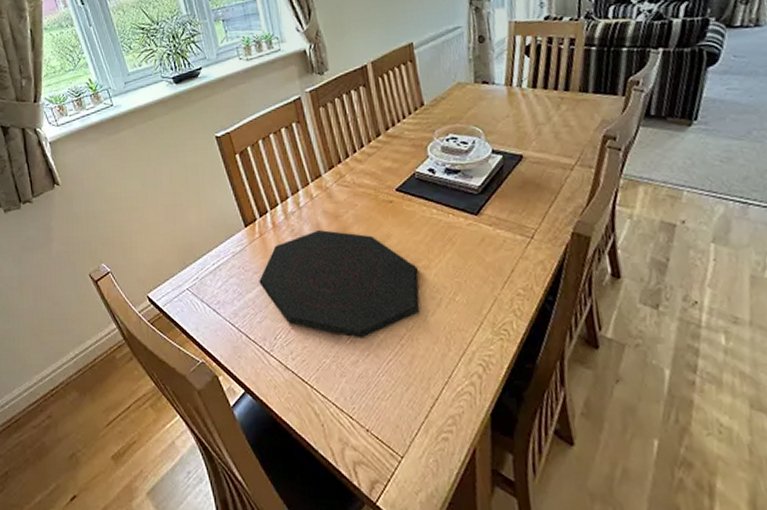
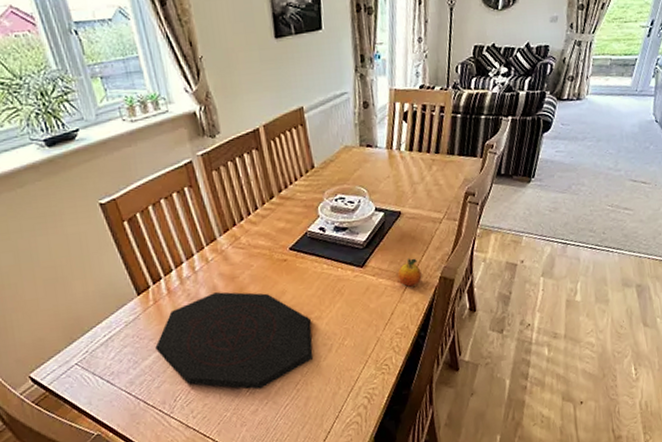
fruit: none [519,208,549,241] -> present [398,258,422,287]

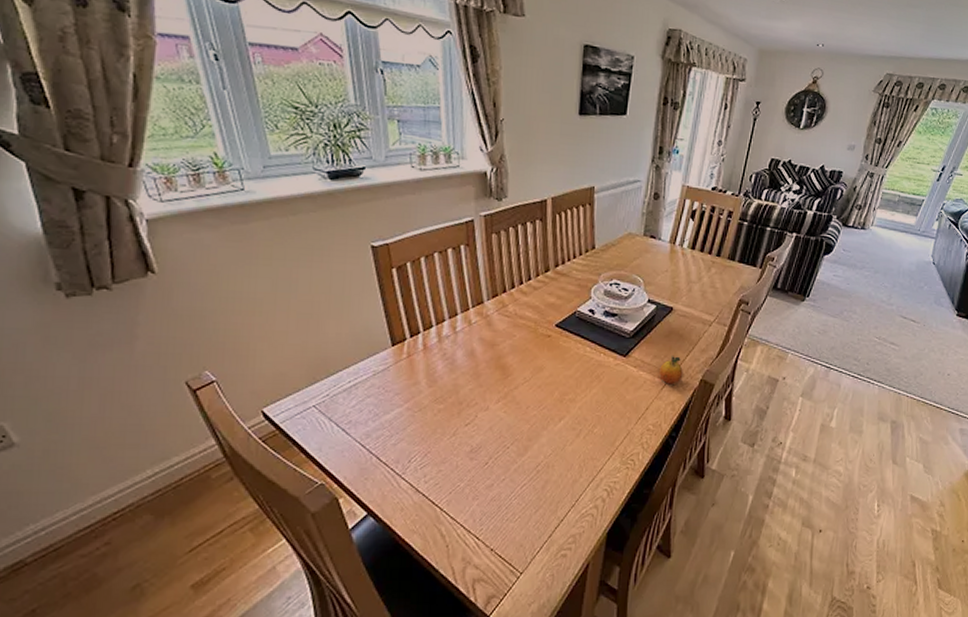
placemat: present [155,292,313,390] -> none [400,357,564,464]

